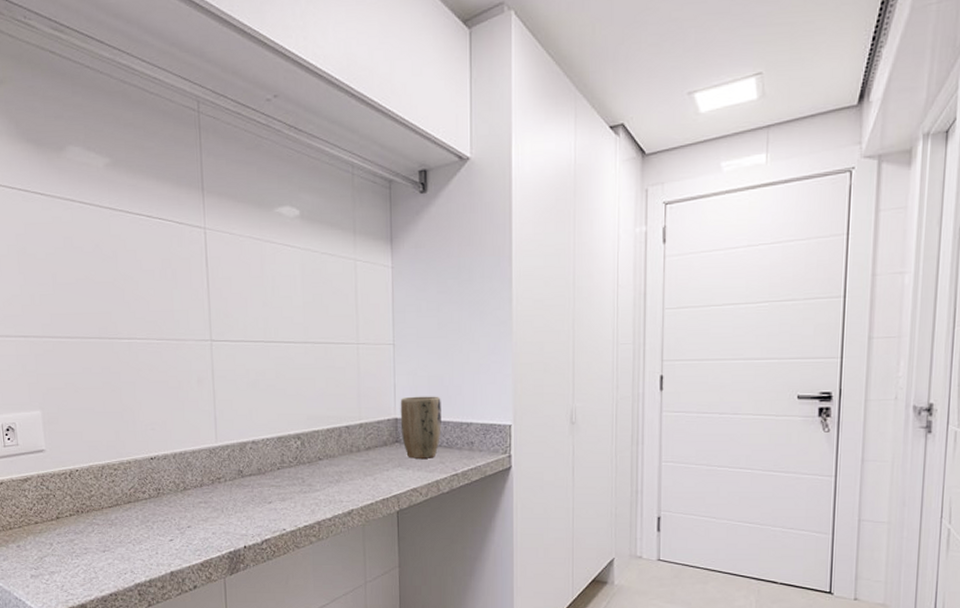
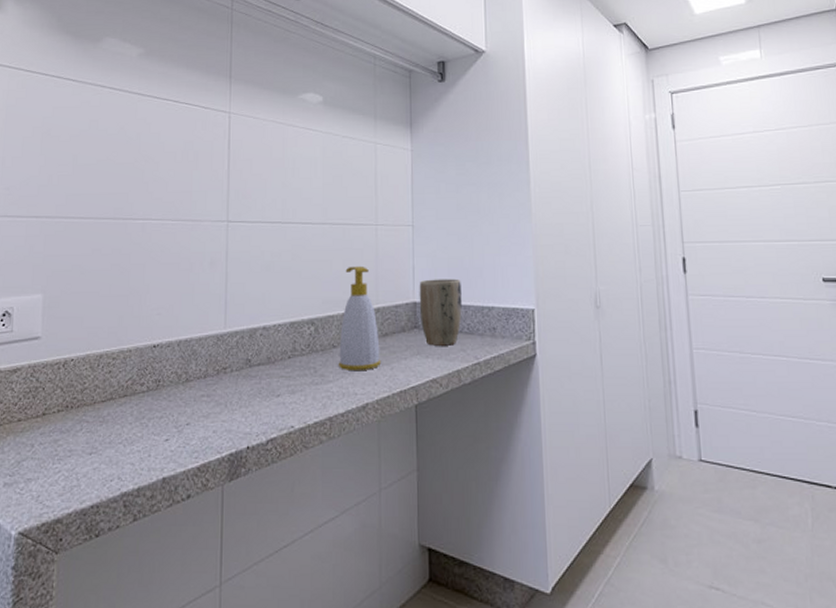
soap bottle: none [324,383,365,480] -> present [338,265,381,370]

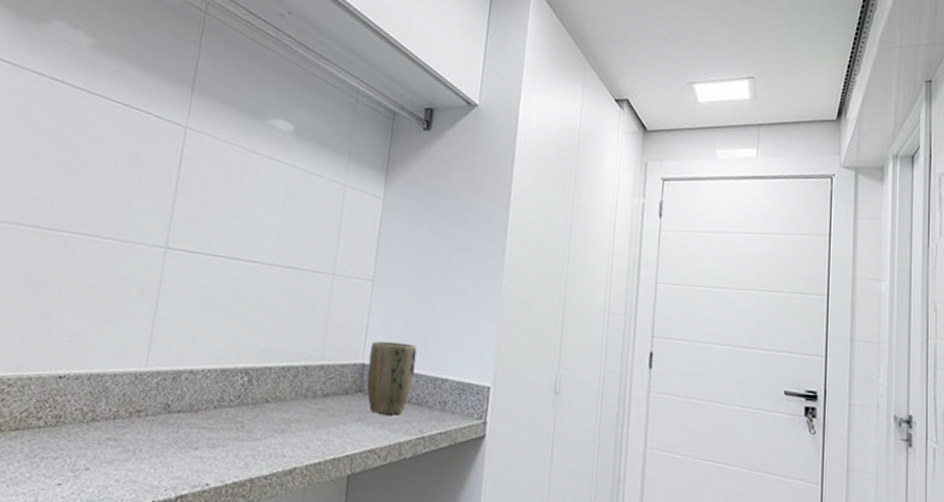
soap bottle: present [338,265,381,370] -> none [268,315,319,432]

